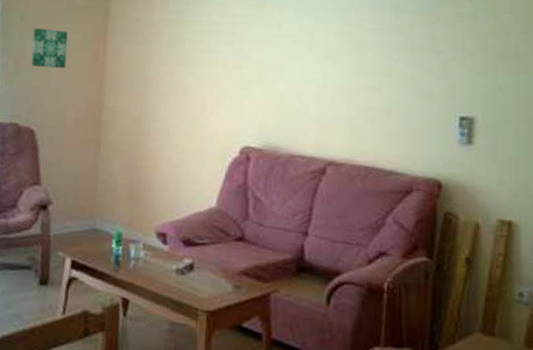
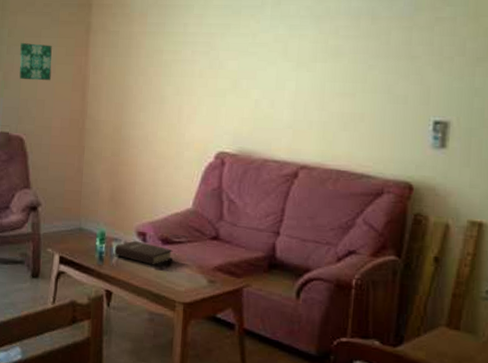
book: none [132,242,196,270] -> present [114,240,173,266]

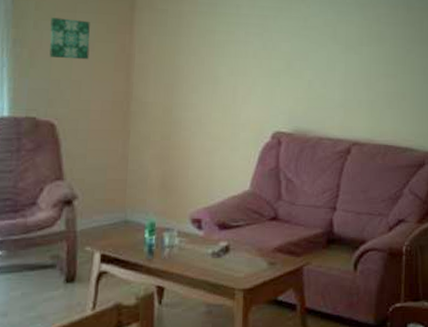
book: present [114,240,173,266] -> none [166,229,231,253]

